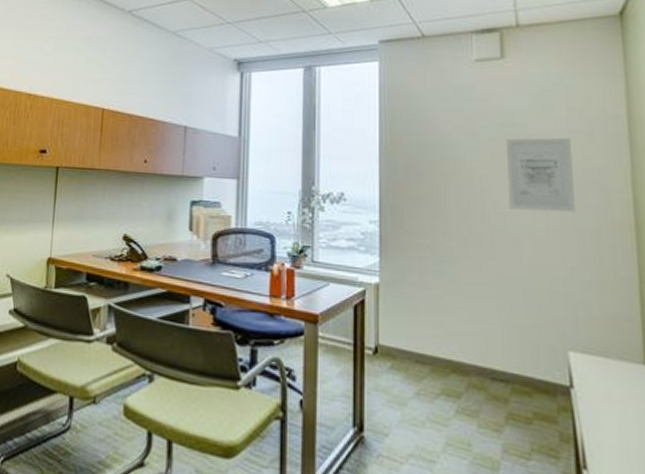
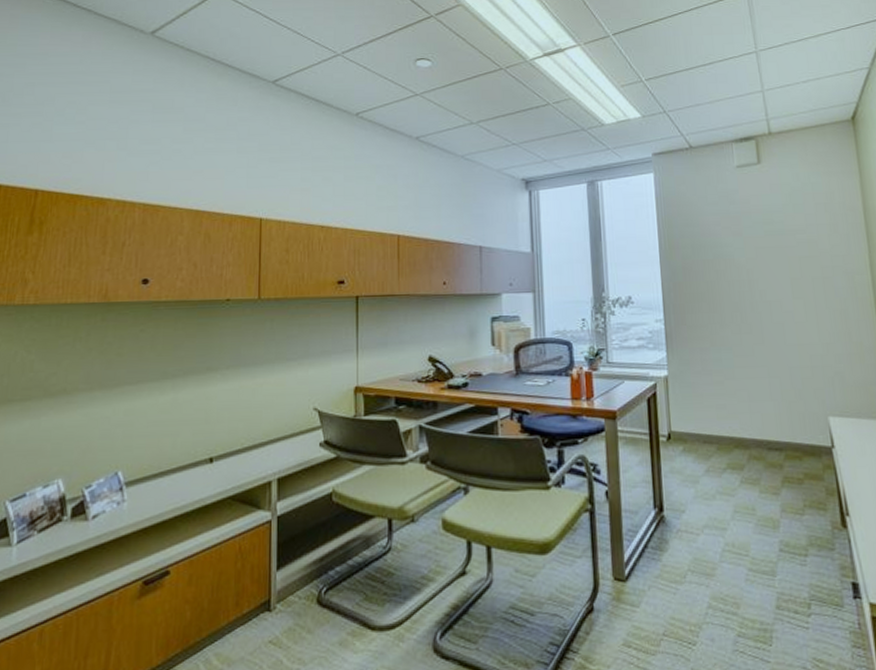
wall art: present [506,137,575,213] -> none [767,230,827,298]

